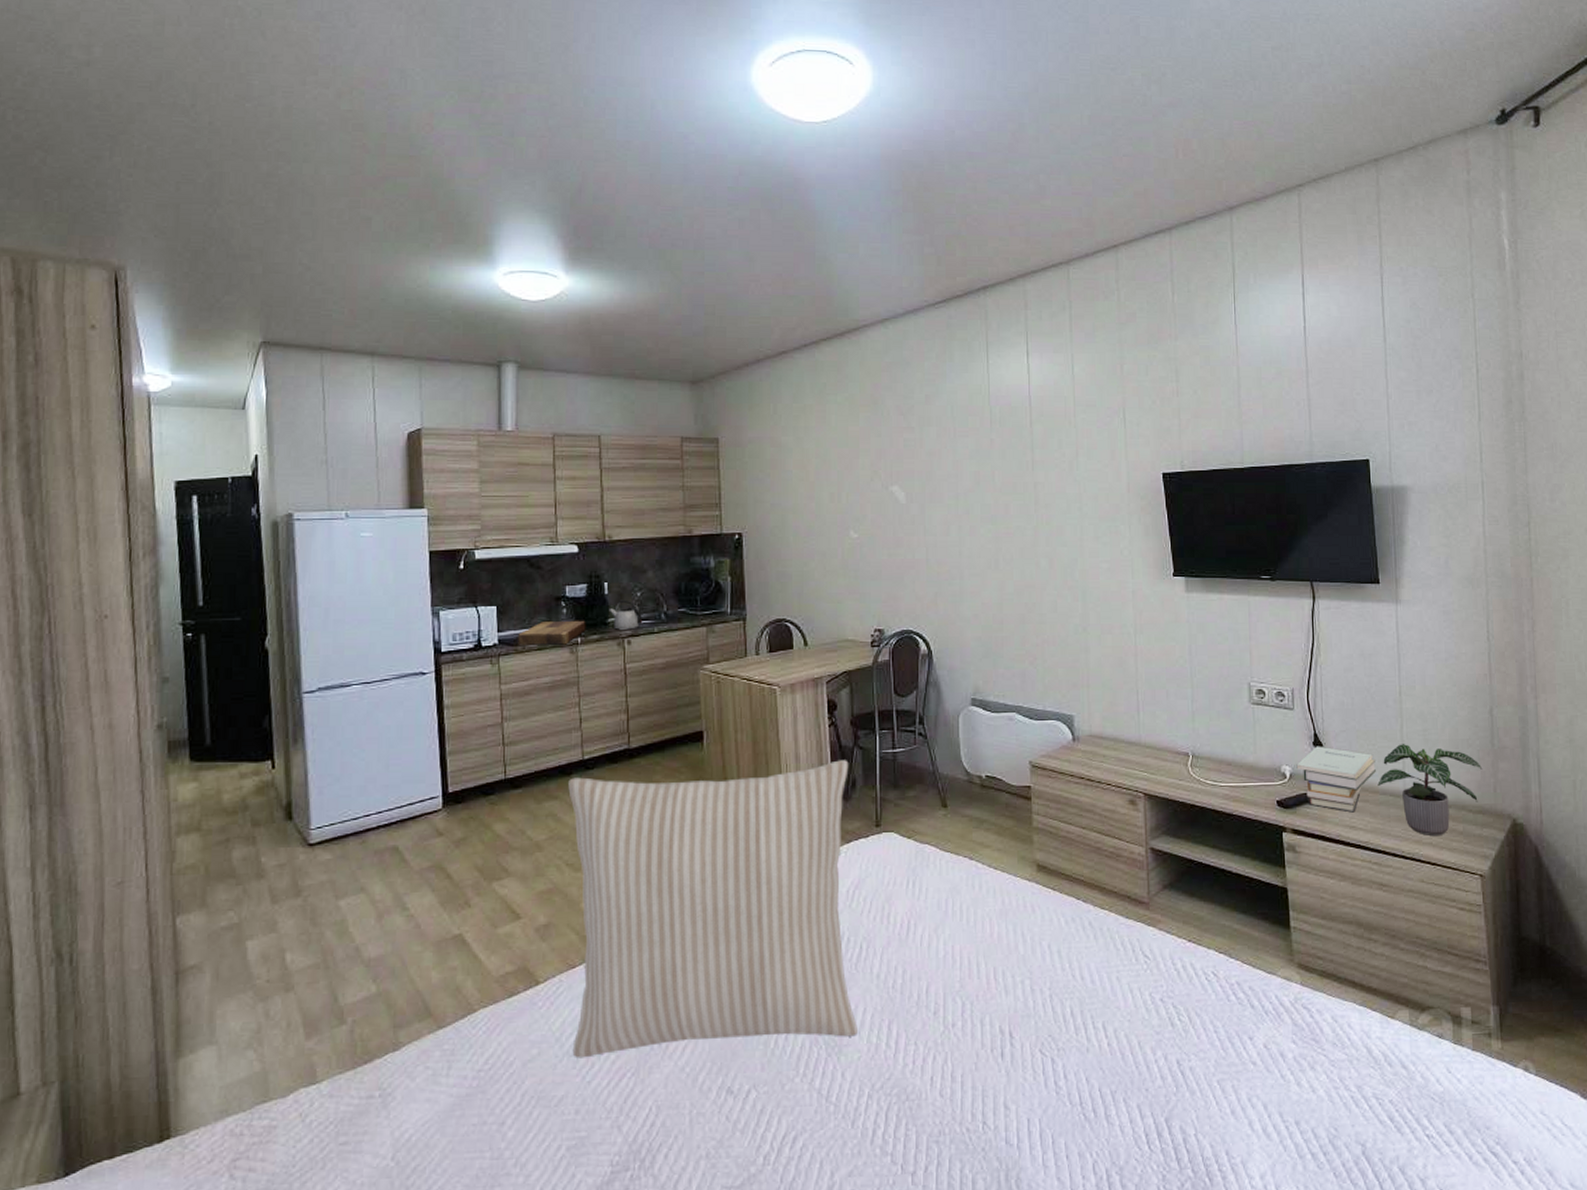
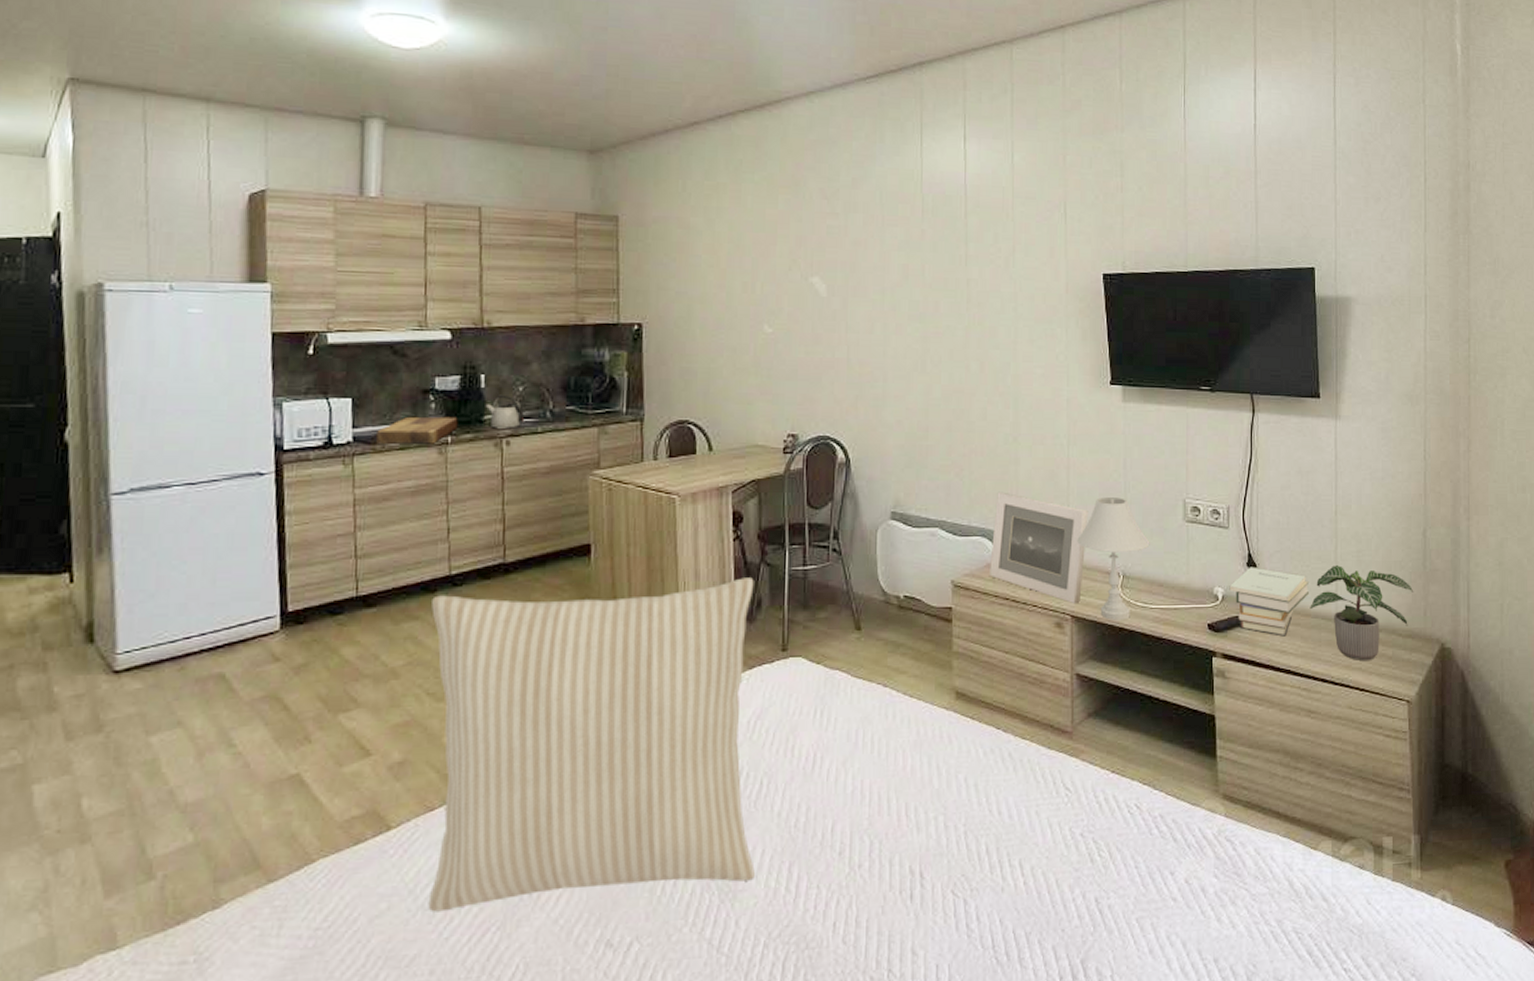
picture frame: none [1064,678,1157,783] -> present [988,491,1089,605]
table lamp: none [1147,682,1217,799] -> present [1077,498,1150,622]

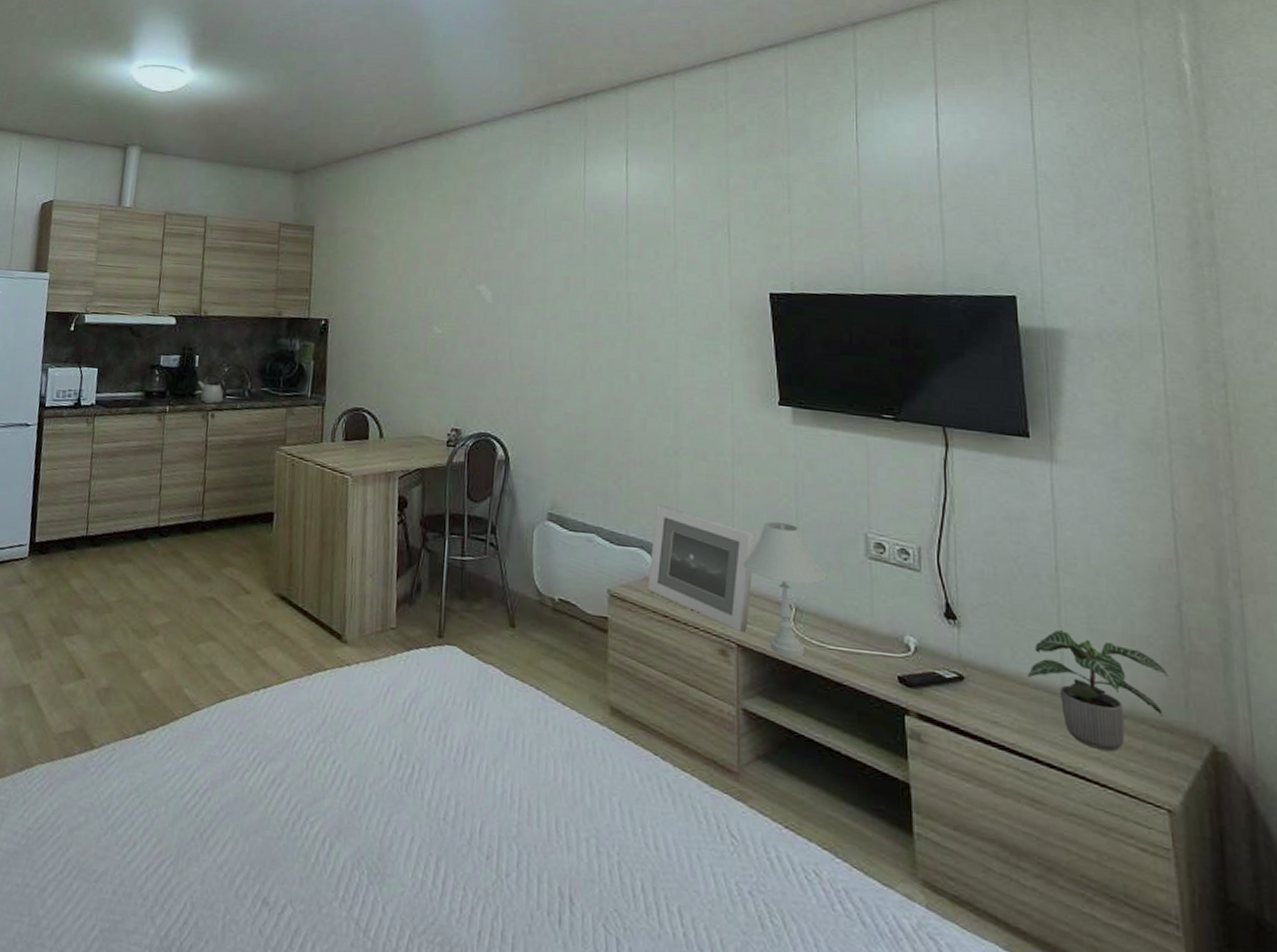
cutting board: present [375,416,458,445] -> none [112,387,176,412]
pillow: present [428,578,755,913] -> none [116,543,415,867]
books: present [1229,566,1308,637] -> none [923,618,1025,705]

